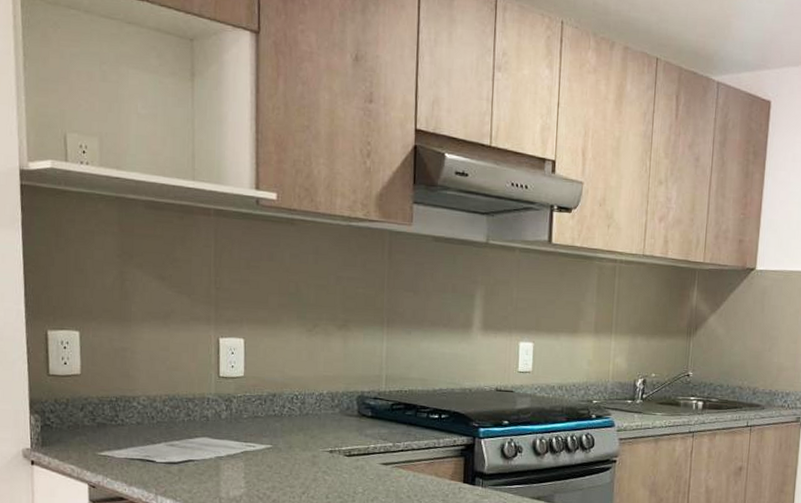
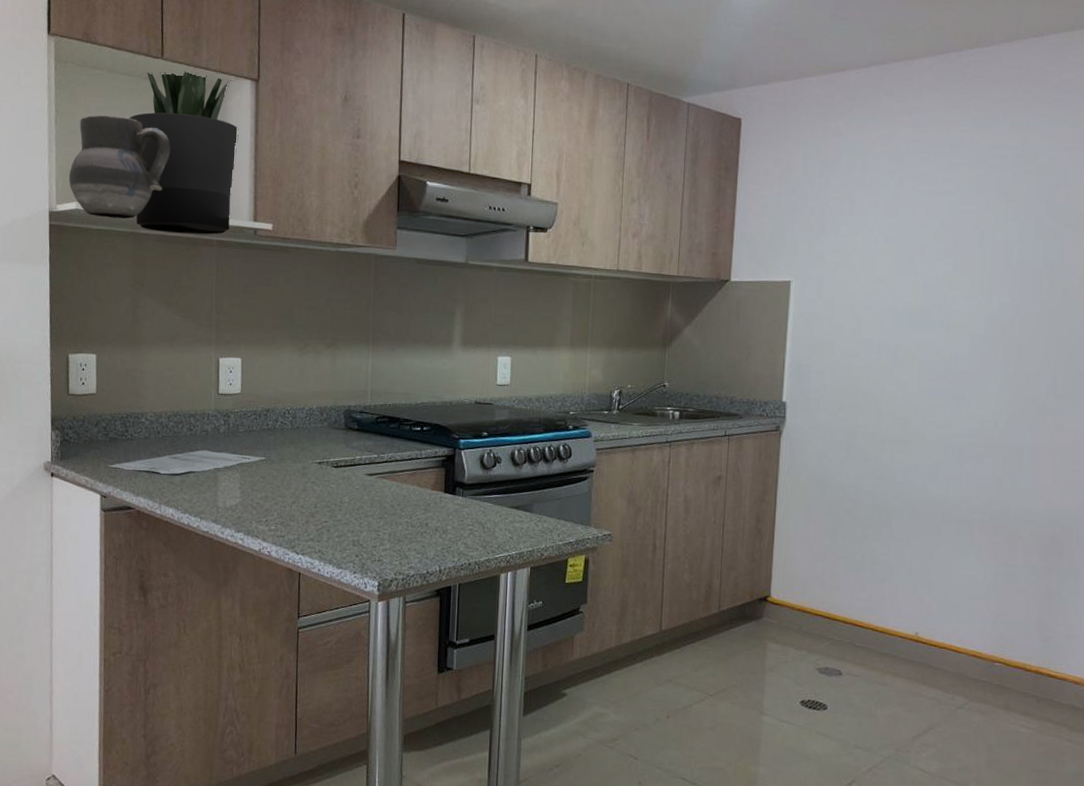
ceramic jug: none [41,61,160,182] -> present [68,114,171,219]
planter: none [110,15,237,203] -> present [129,71,239,235]

